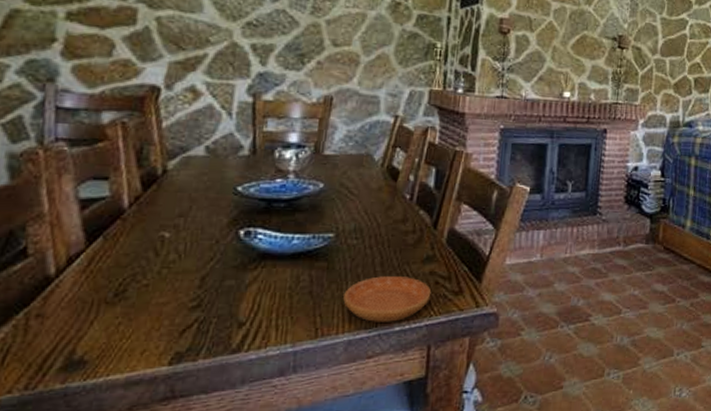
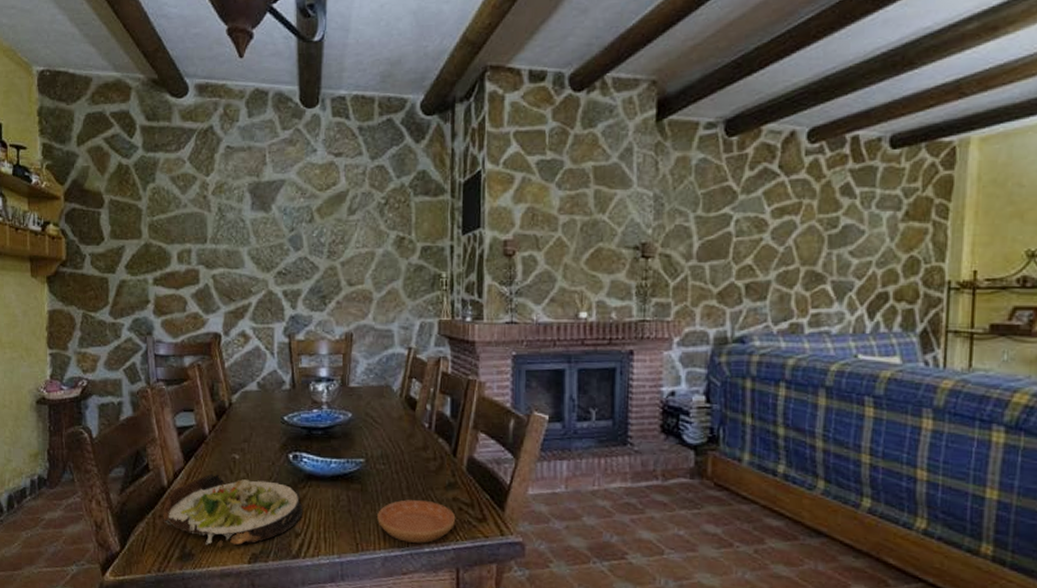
salad plate: none [40,256,252,349] -> present [162,473,303,547]

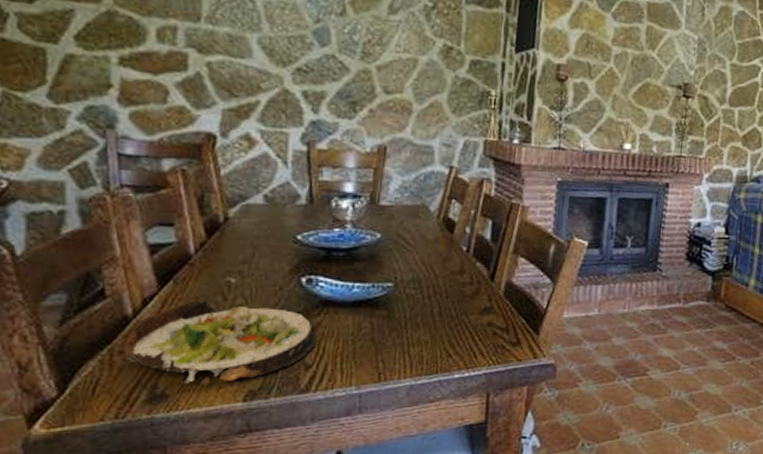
saucer: present [377,499,456,543] -> none [404,325,490,370]

